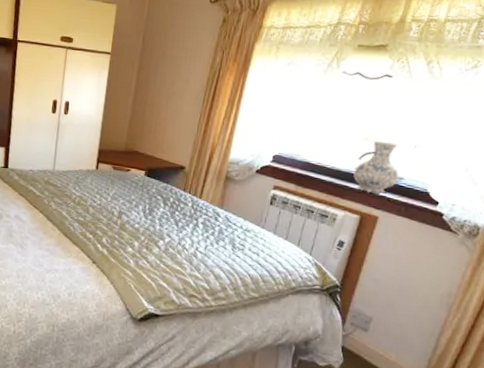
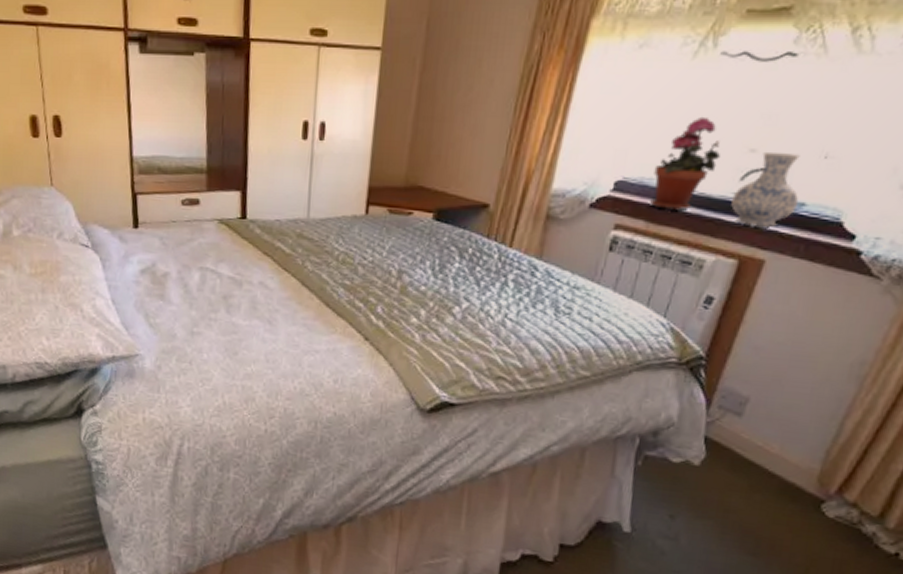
potted plant: none [298,114,345,178] -> present [650,116,721,210]

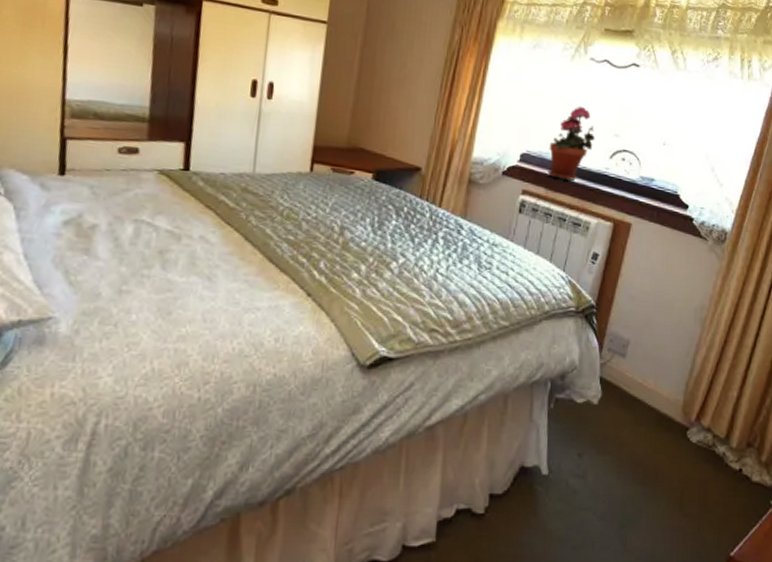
vase: present [731,151,800,228] -> none [605,136,649,198]

